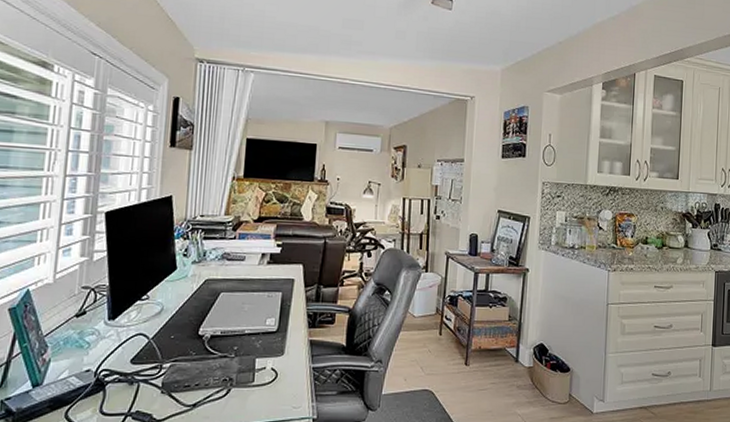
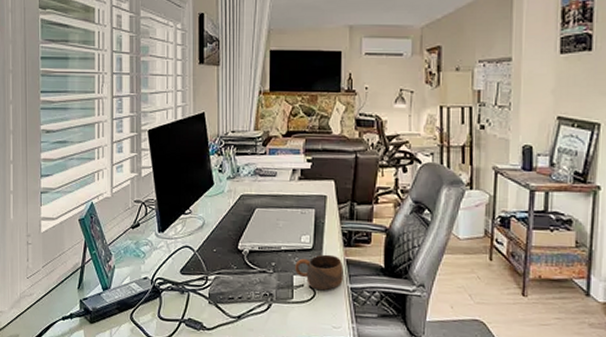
cup: none [258,336,307,372] -> present [295,254,343,291]

